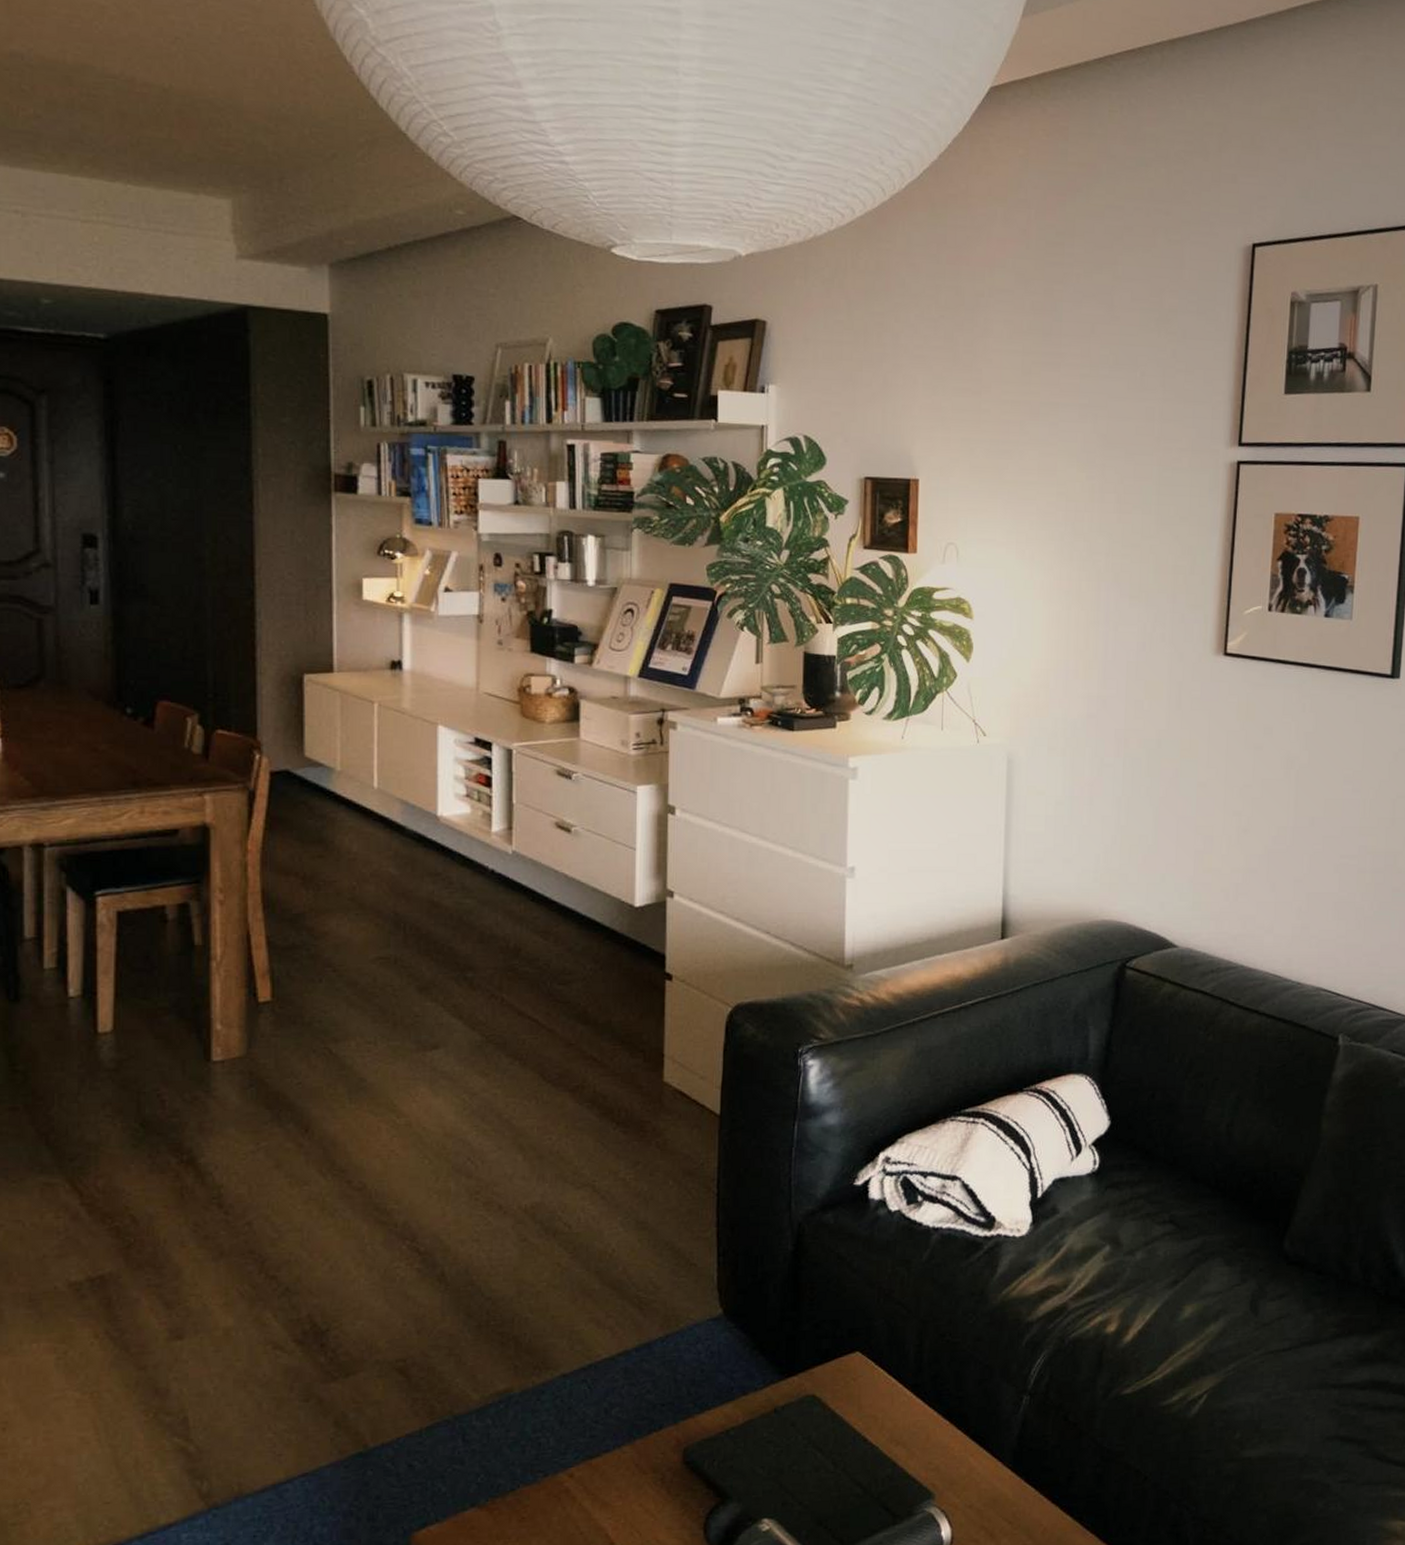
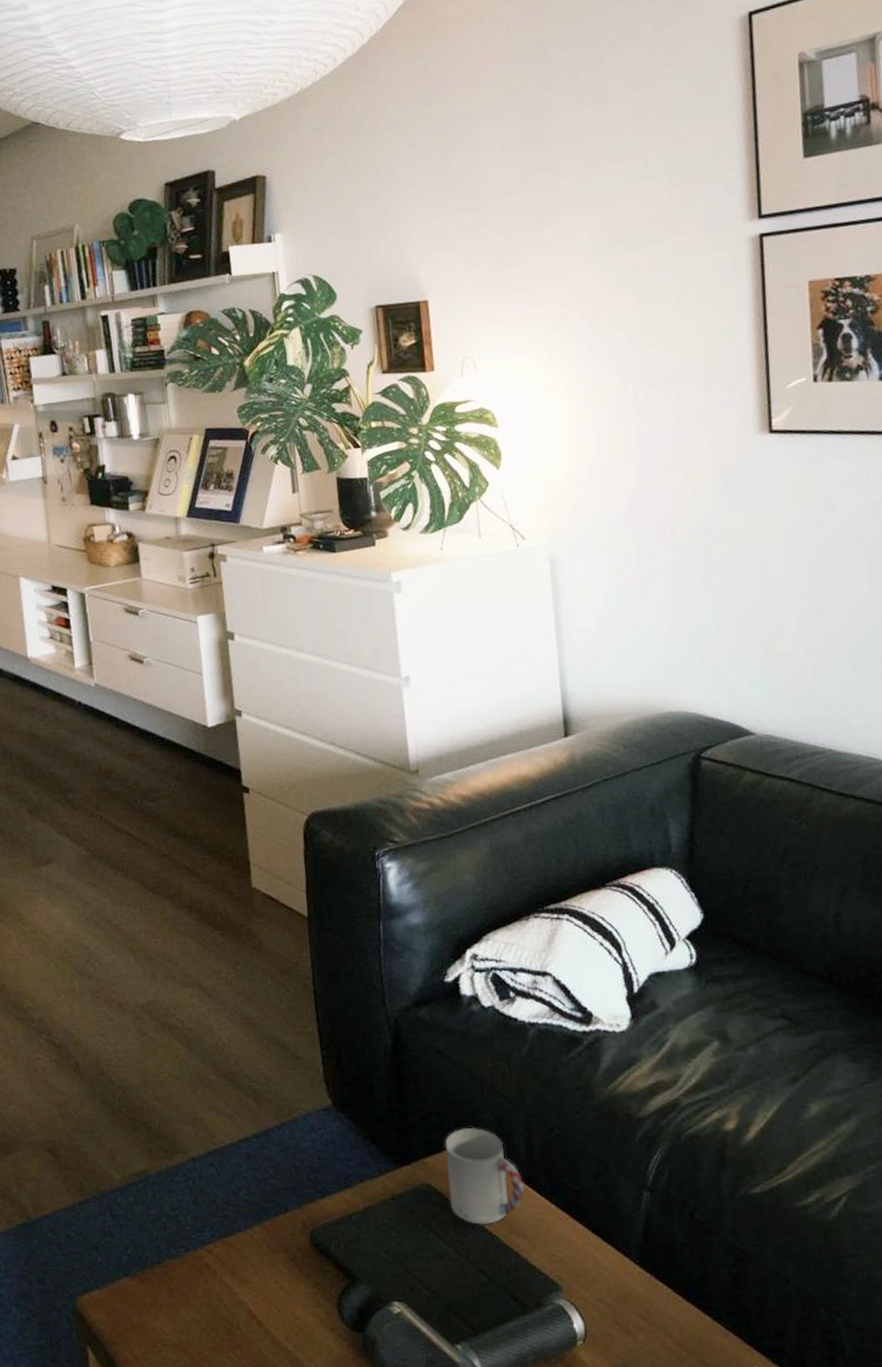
cup: none [833,1335,909,1435] -> present [445,1127,524,1224]

